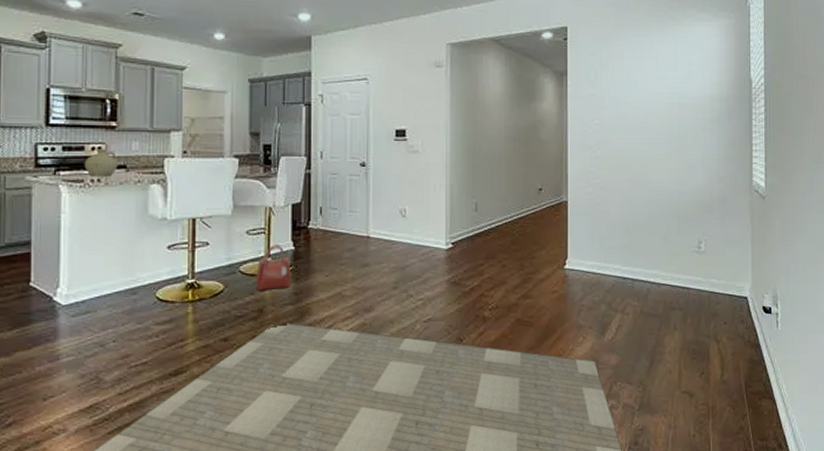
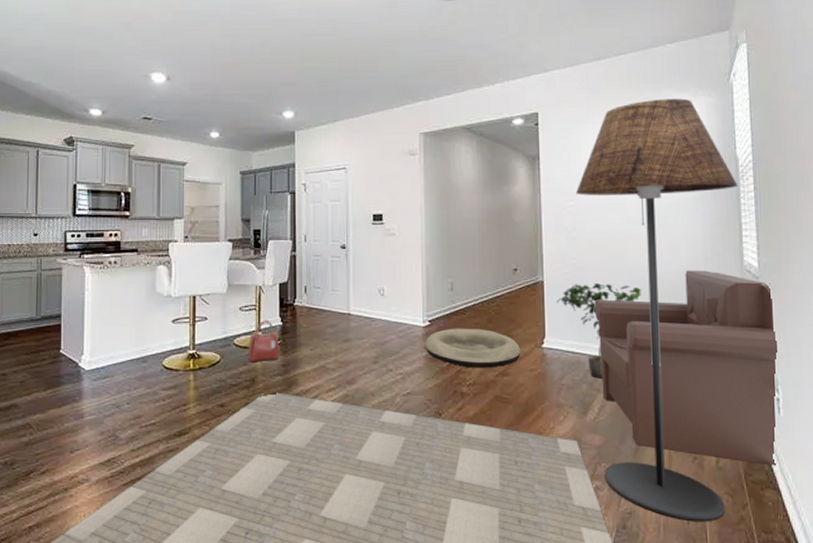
ceramic jug: present [84,149,119,178] -> none [103,235,132,260]
dog bed: none [448,250,544,291] -> present [425,328,521,368]
potted plant: none [579,202,659,299] -> present [556,282,641,379]
floor lamp: none [601,18,750,434] -> present [575,98,738,522]
armchair: none [615,190,778,377] -> present [594,270,777,466]

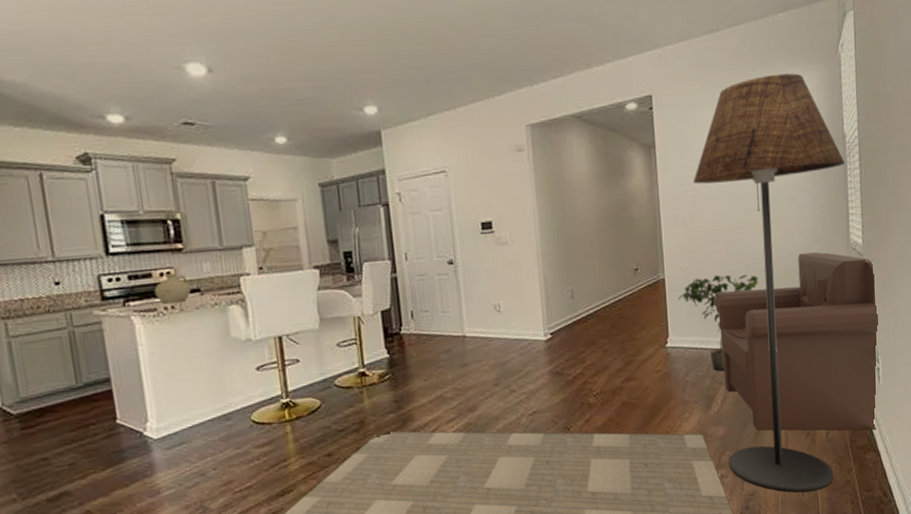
ceramic jug: none [103,235,132,260] -> present [154,273,192,305]
handbag: present [248,320,280,362] -> none [353,354,390,403]
dog bed: present [425,328,521,368] -> none [548,335,646,377]

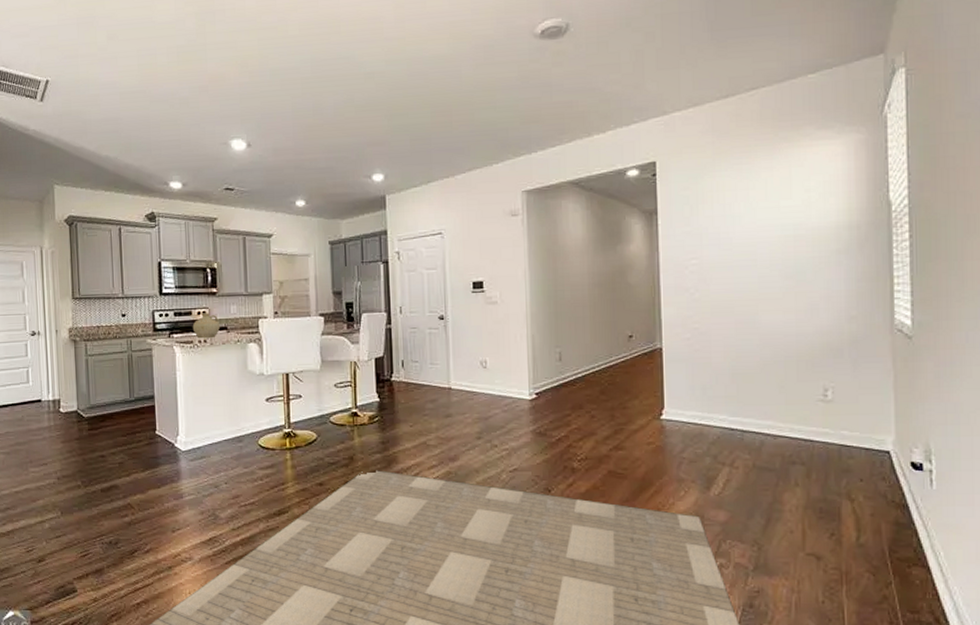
potted plant: present [678,274,758,372] -> none [677,348,773,451]
floor lamp: present [693,73,845,493] -> none [698,136,890,601]
armchair: present [714,252,878,431] -> none [720,331,932,542]

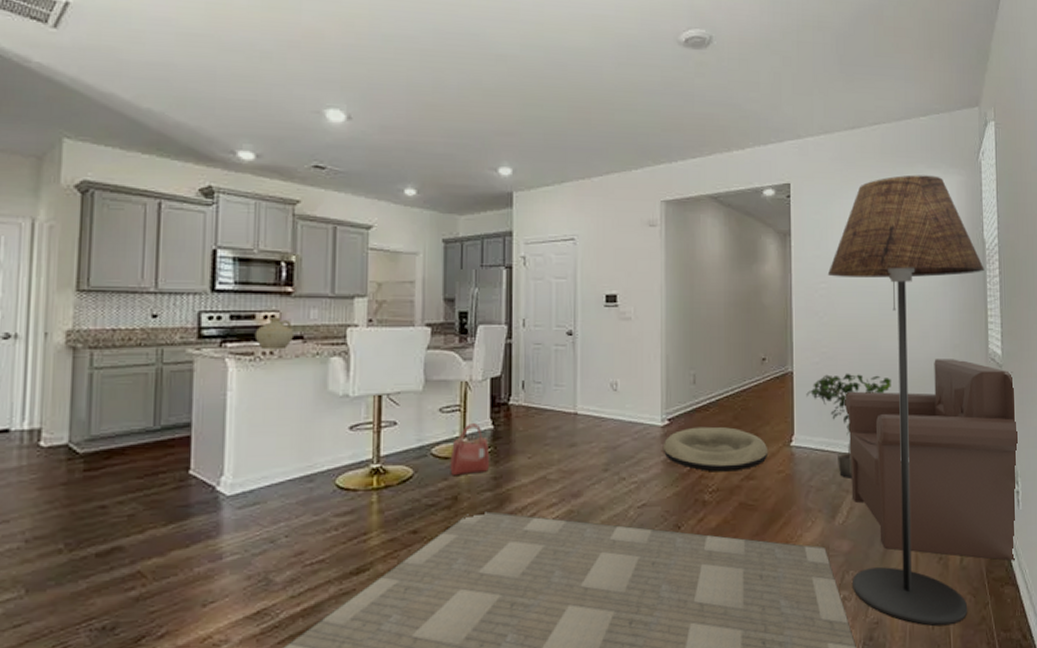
handbag: none [345,397,378,440] -> present [450,423,490,476]
dog bed: none [532,400,638,442] -> present [664,426,769,472]
potted plant: none [677,348,773,451] -> present [806,373,891,478]
floor lamp: none [698,136,890,601] -> present [827,175,984,626]
armchair: none [720,331,932,542] -> present [845,359,1018,561]

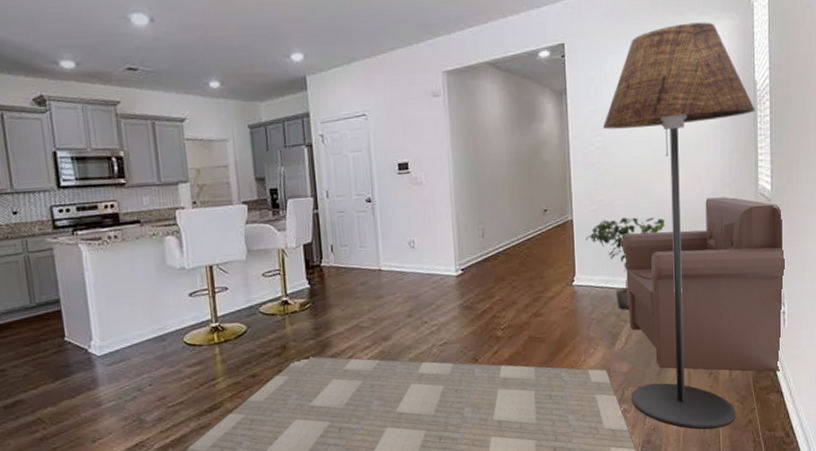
ceramic jug: present [254,317,295,350] -> none [99,206,133,235]
handbag: present [450,423,490,476] -> none [276,284,310,329]
dog bed: present [664,426,769,472] -> none [459,272,553,312]

